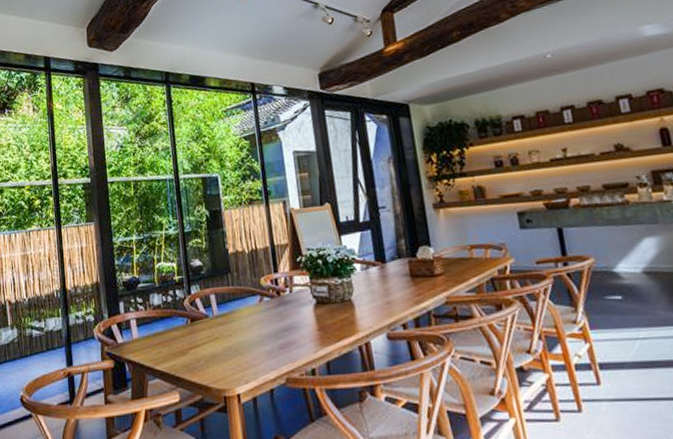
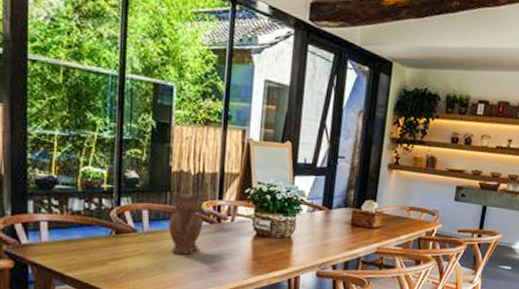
teapot: none [234,269,266,335] -> present [168,192,203,255]

